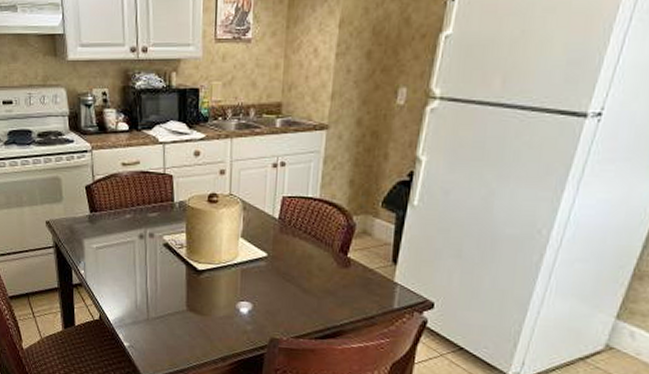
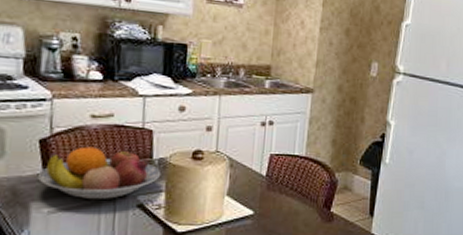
fruit bowl: none [87,191,181,239] -> present [38,146,160,200]

